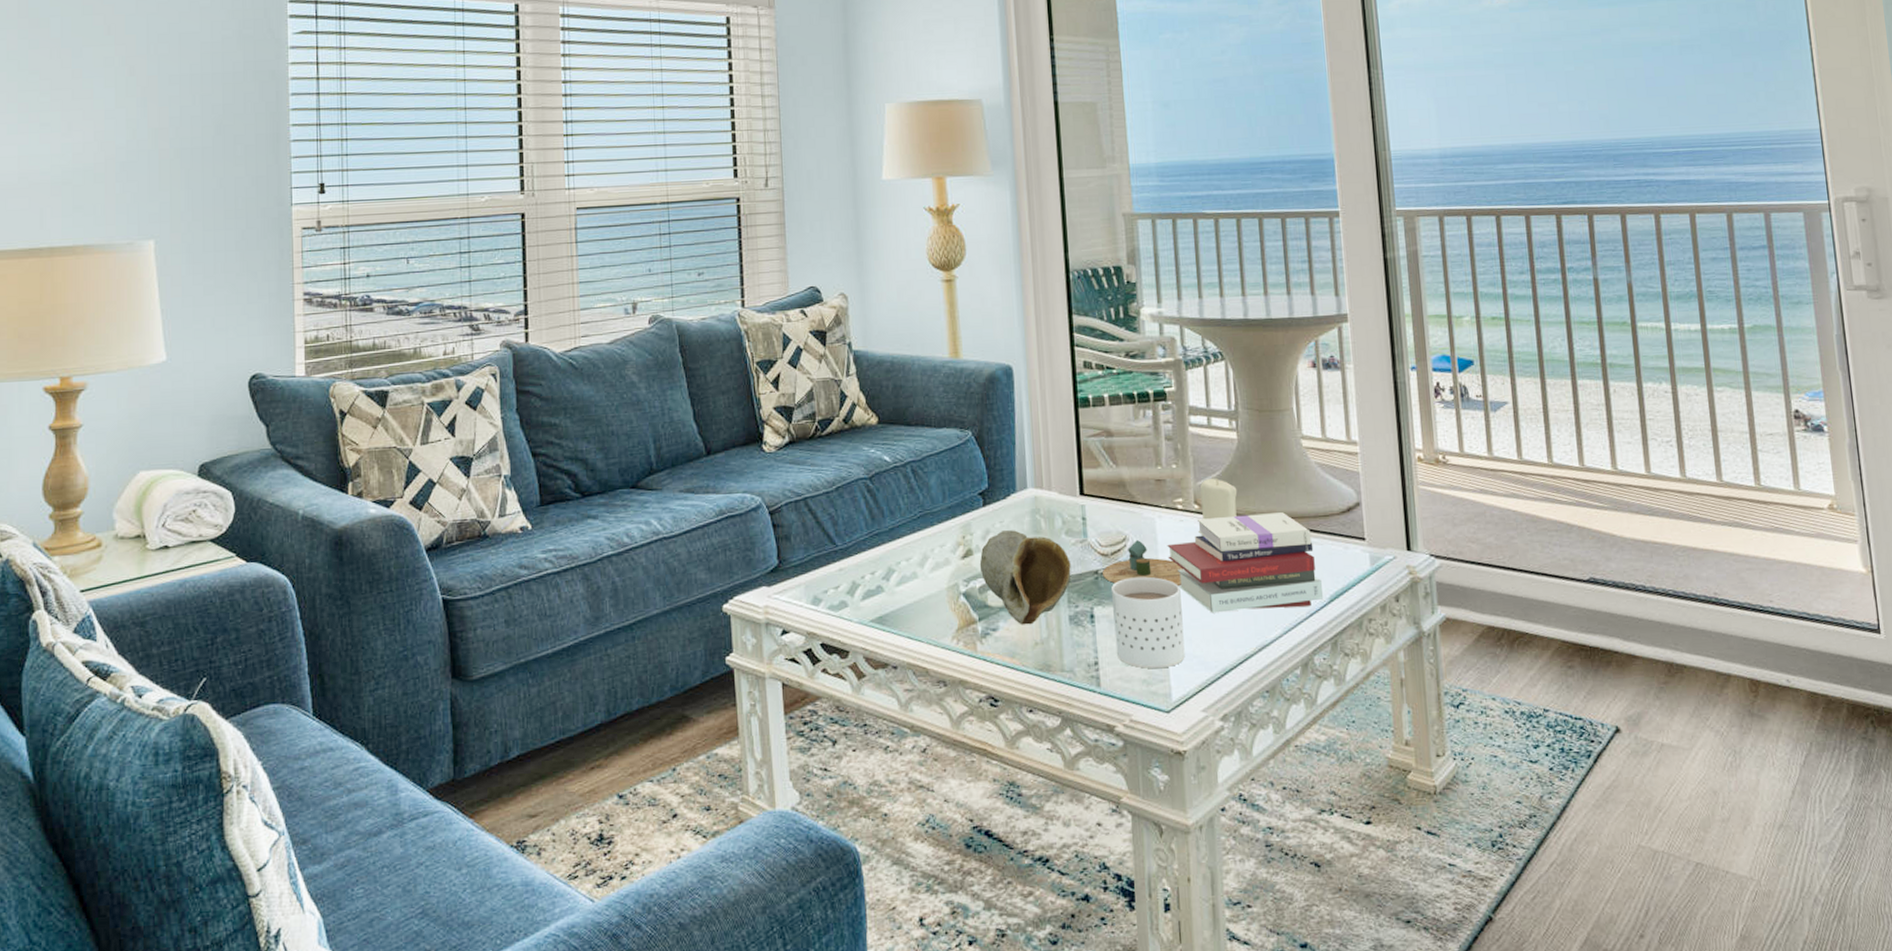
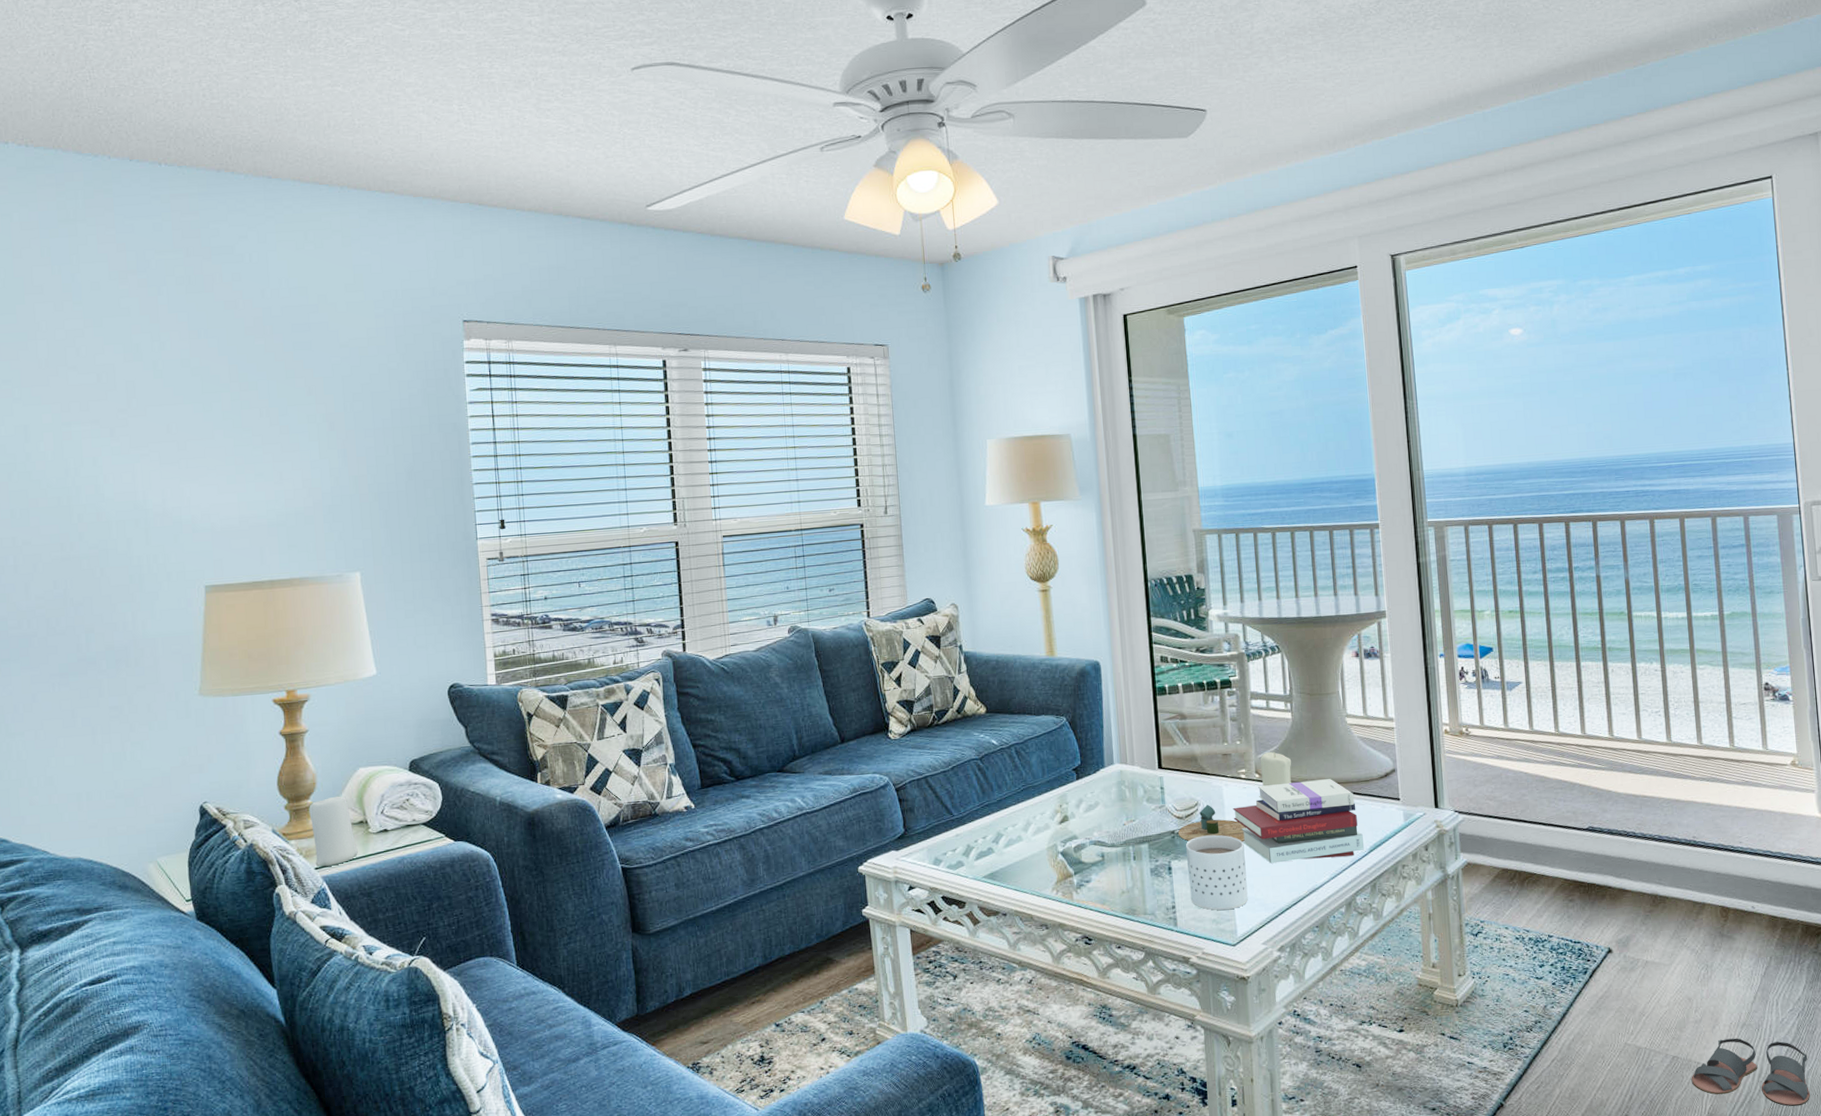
candle: none [78,504,132,589] -> present [309,796,358,867]
seashell: present [979,530,1071,625] -> none [1074,799,1152,878]
sandal: none [1719,842,1864,930] -> present [1691,1038,1810,1107]

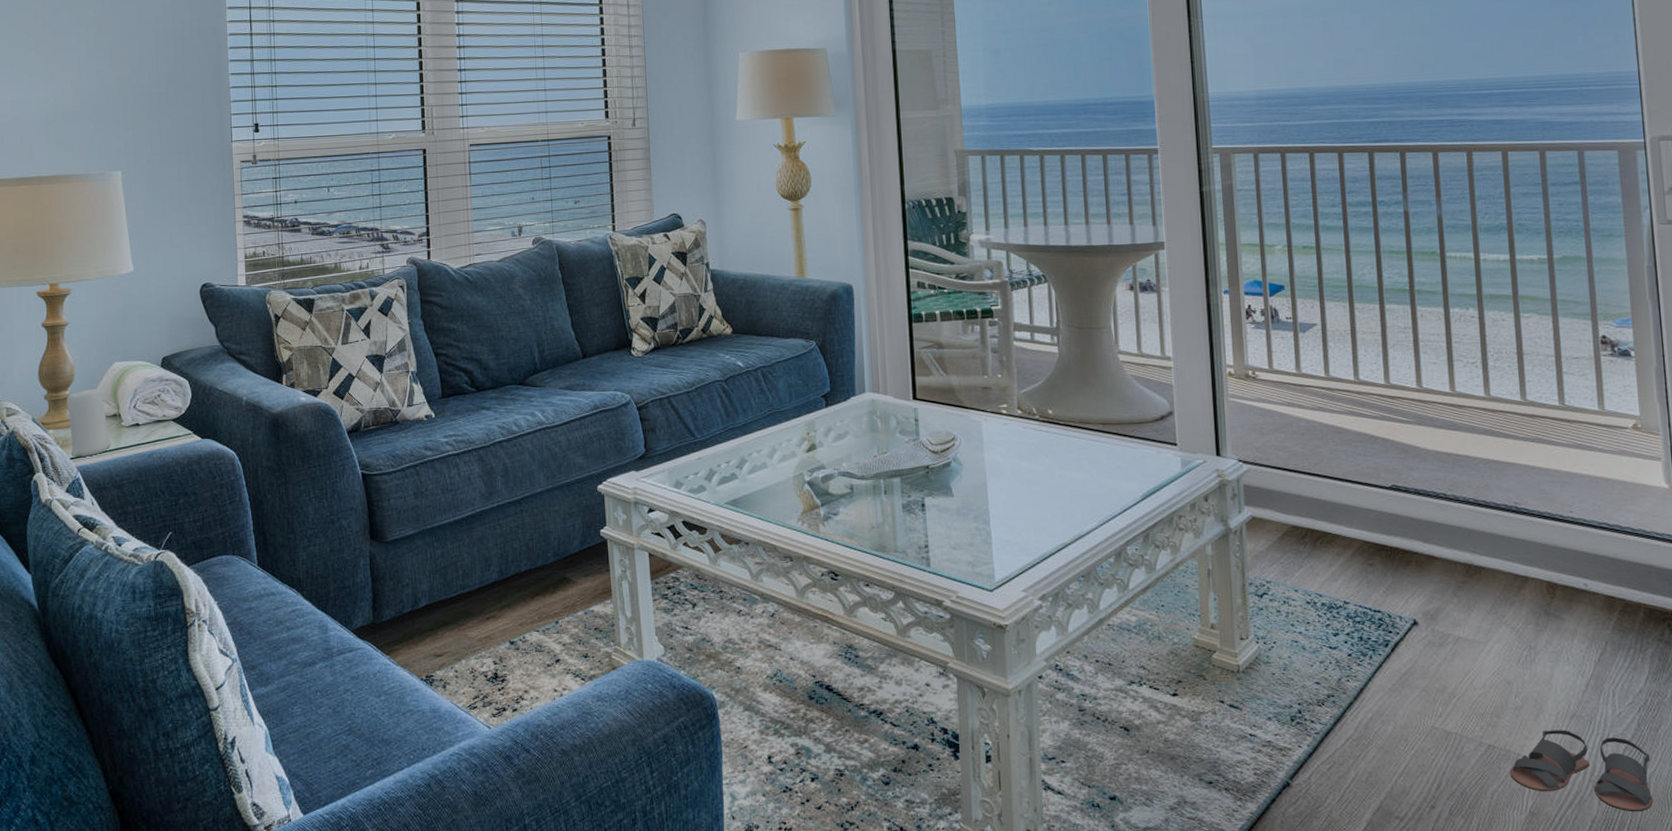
decorative tray: present [1178,805,1246,842] -> none [933,440,1006,481]
mug: present [1185,835,1248,911] -> none [940,472,1008,553]
books: present [1232,779,1365,864] -> none [992,419,1137,506]
candle: present [1260,751,1292,787] -> none [1022,386,1058,424]

